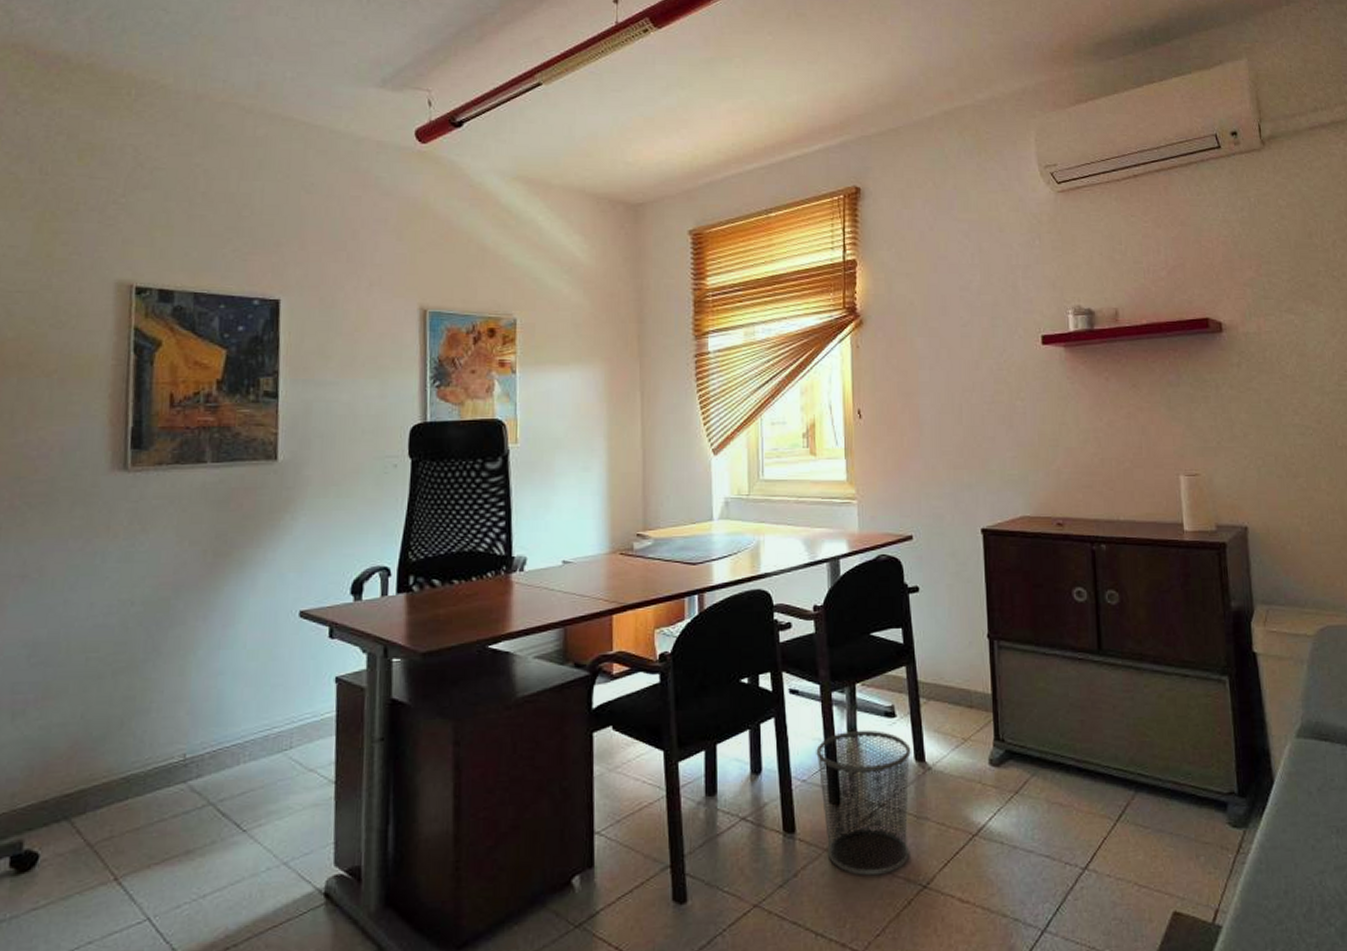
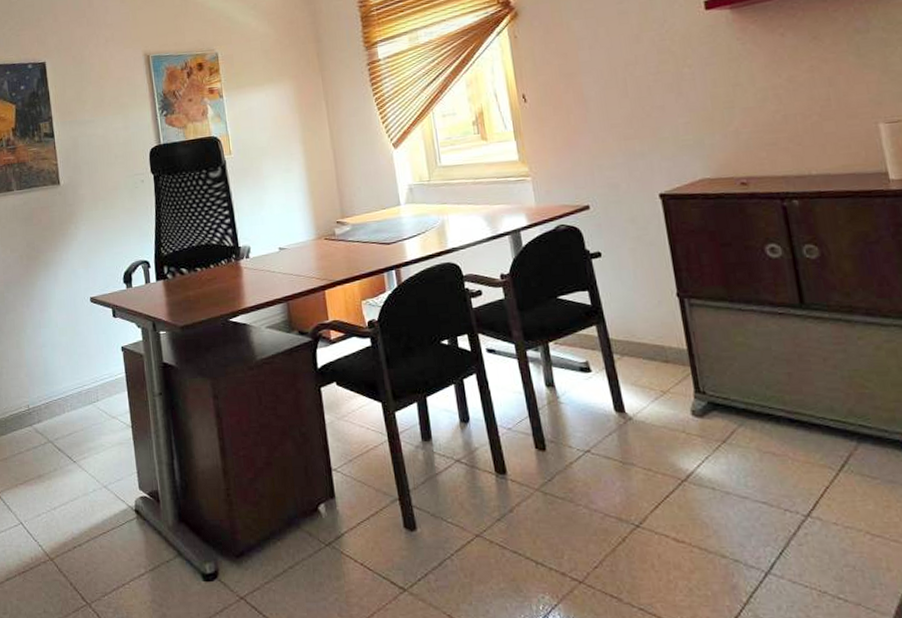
waste bin: present [816,730,911,876] -> none [517,384,620,514]

